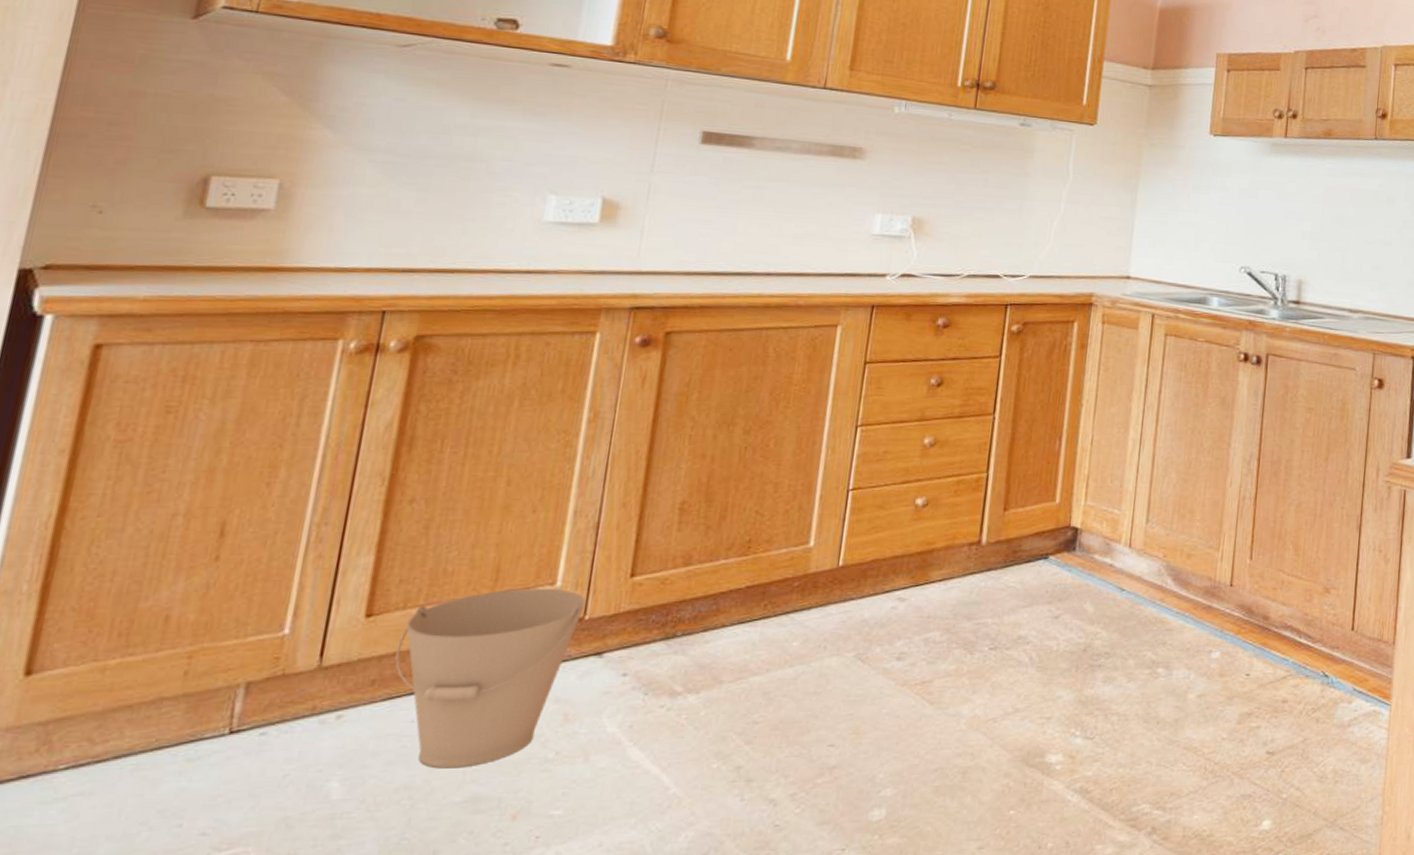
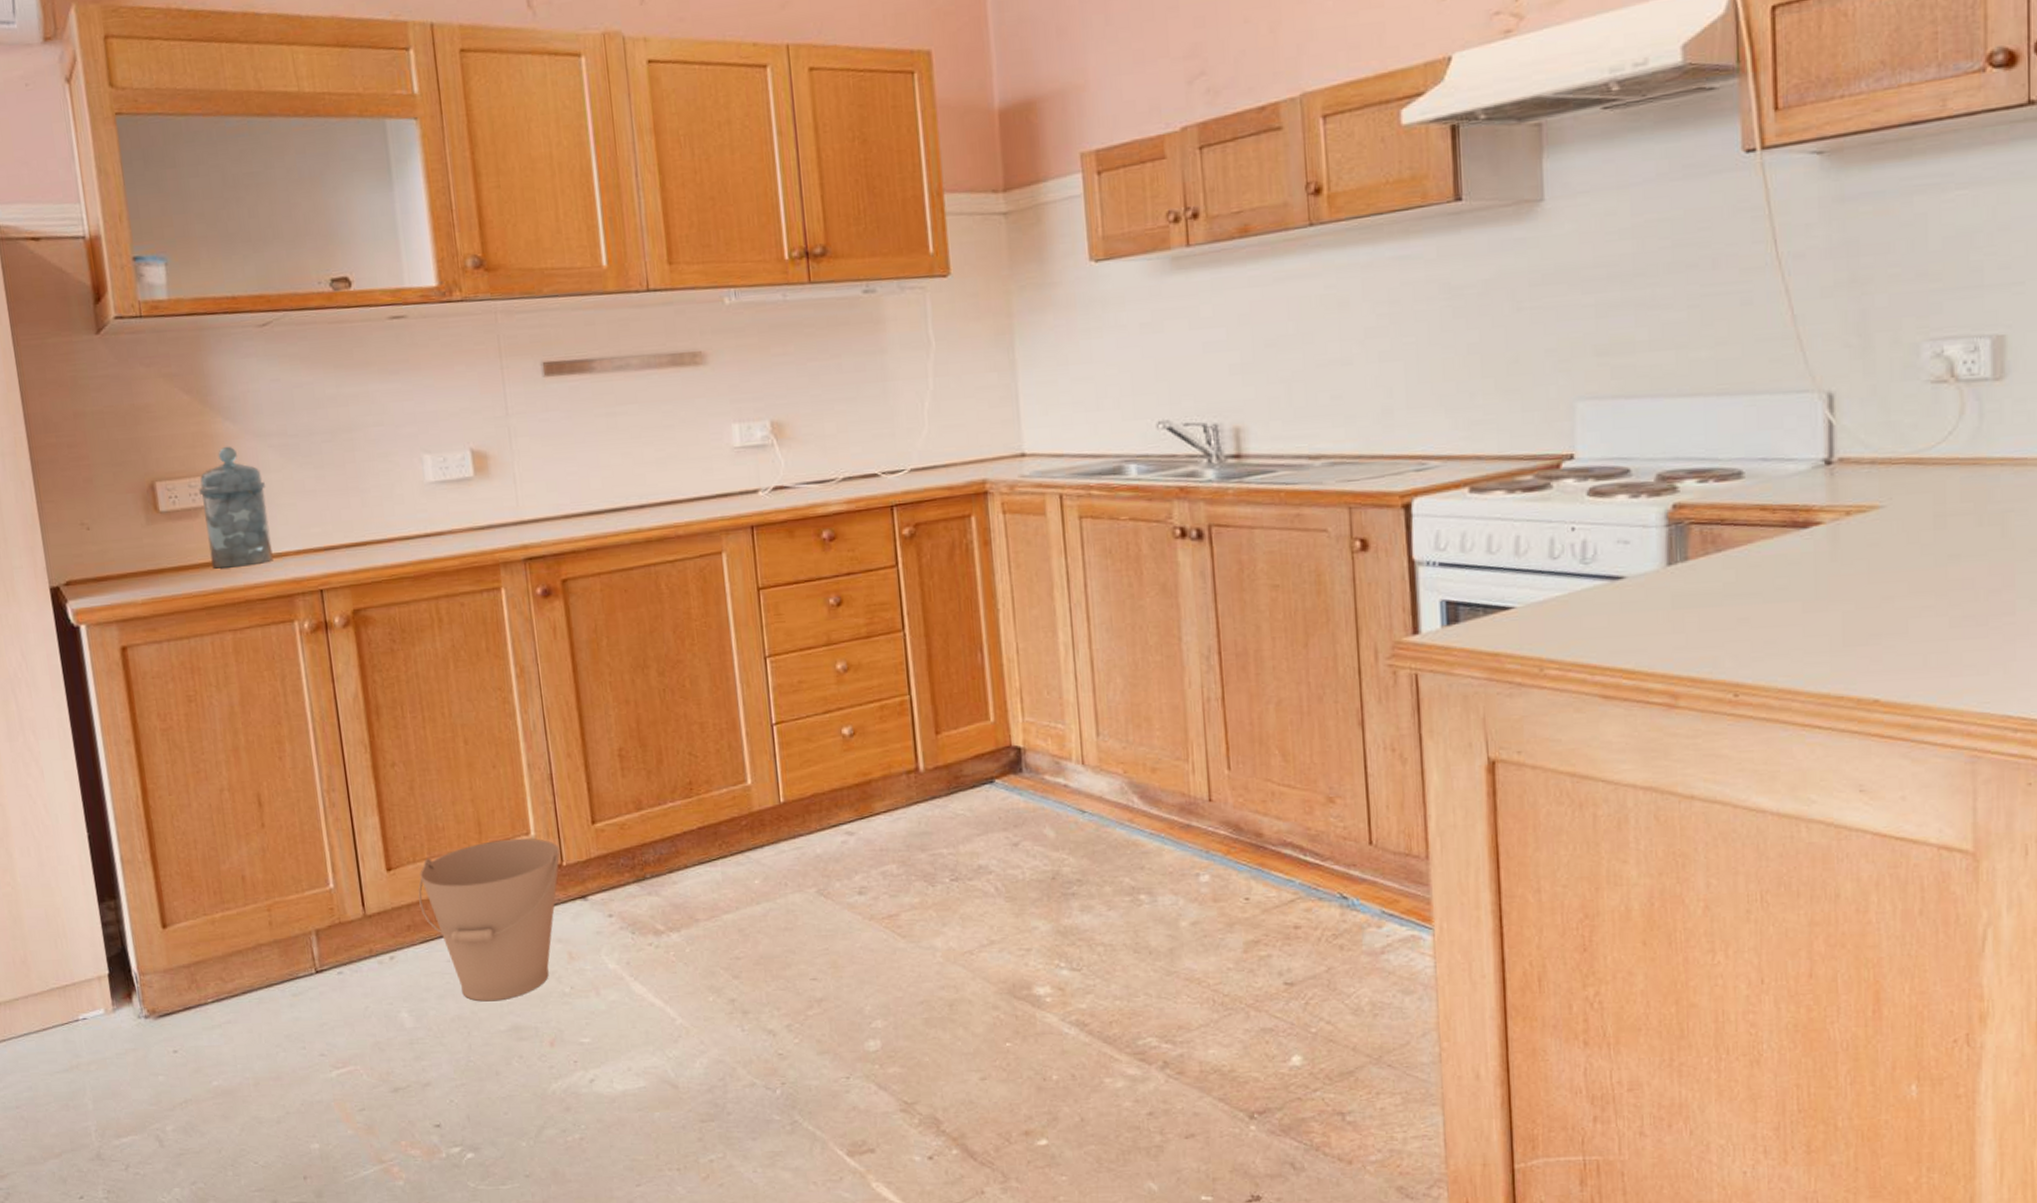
canister: none [253,153,353,277] -> present [198,446,273,569]

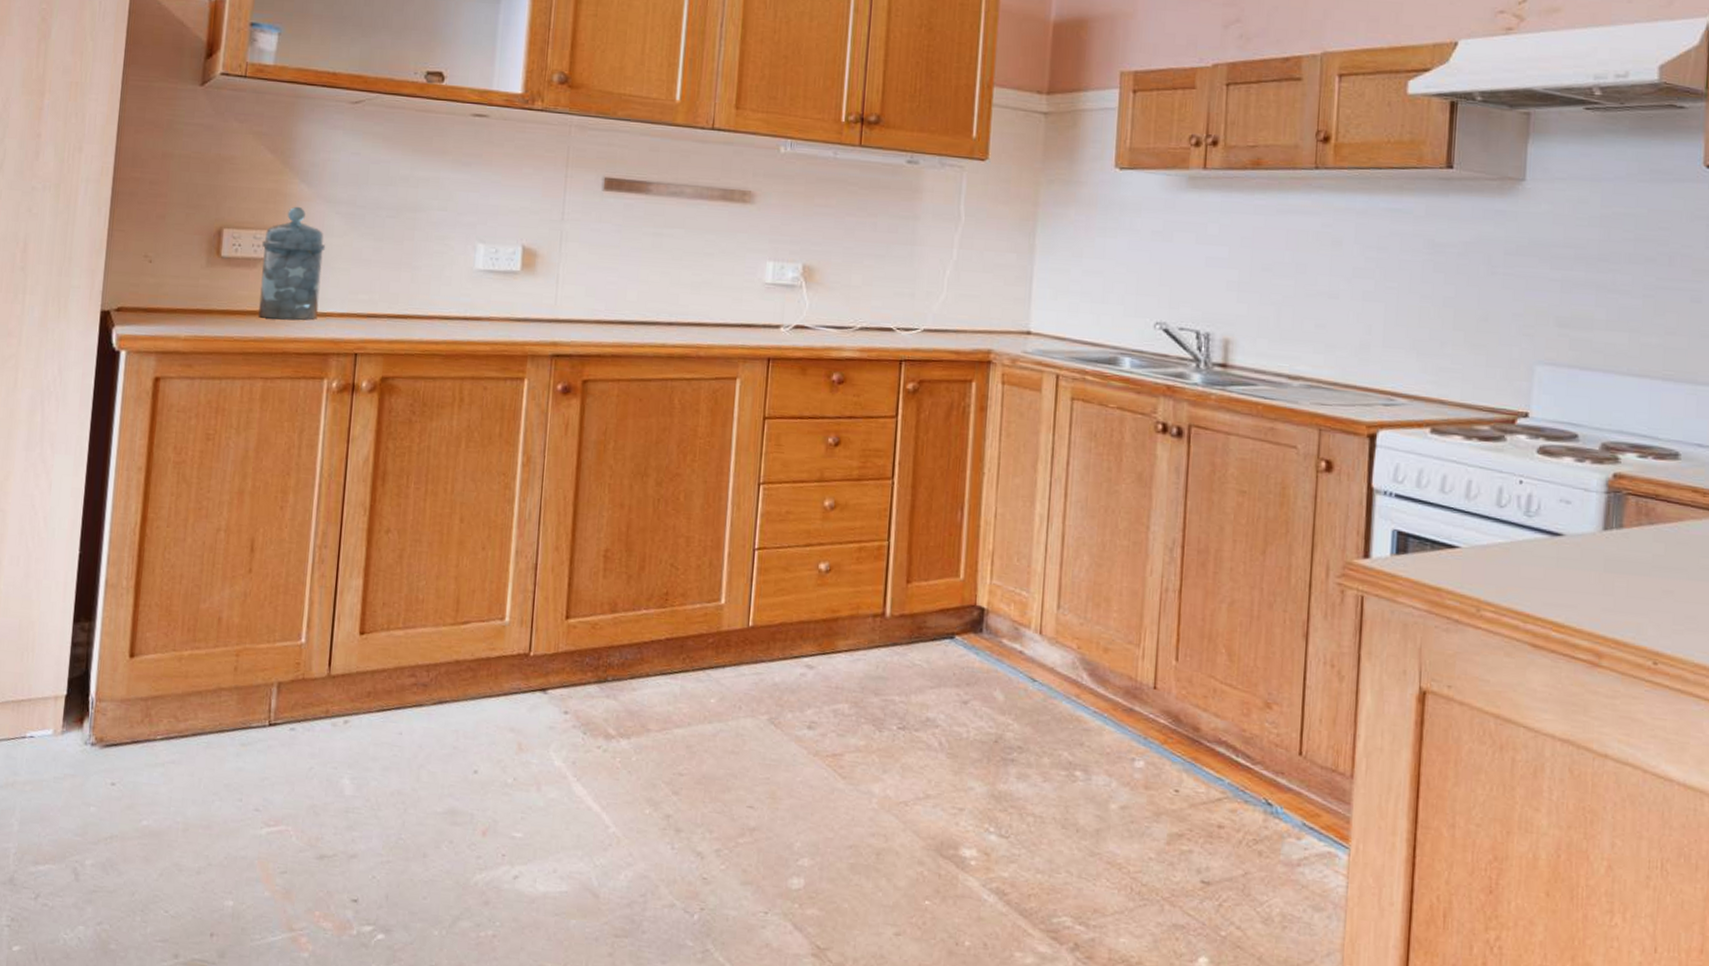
bucket: present [418,838,560,1002] -> none [384,620,530,782]

